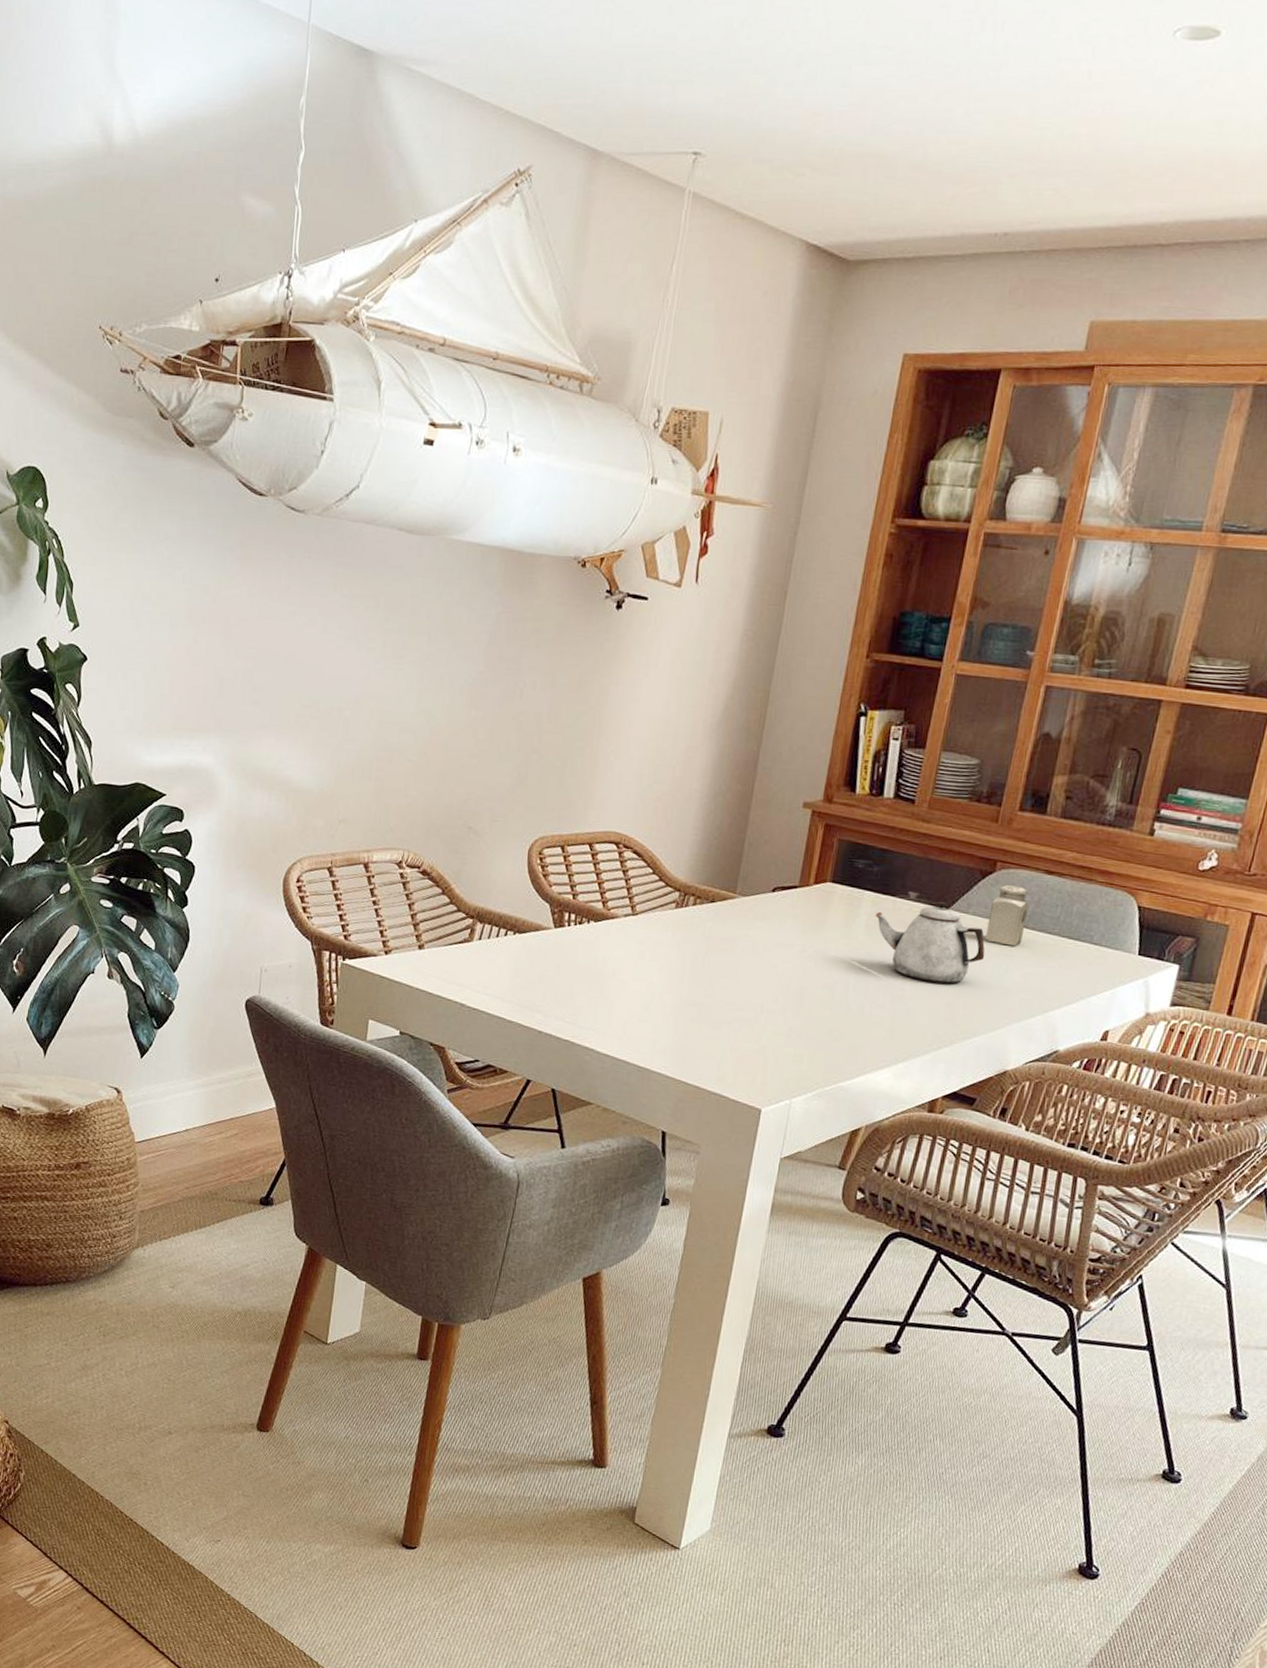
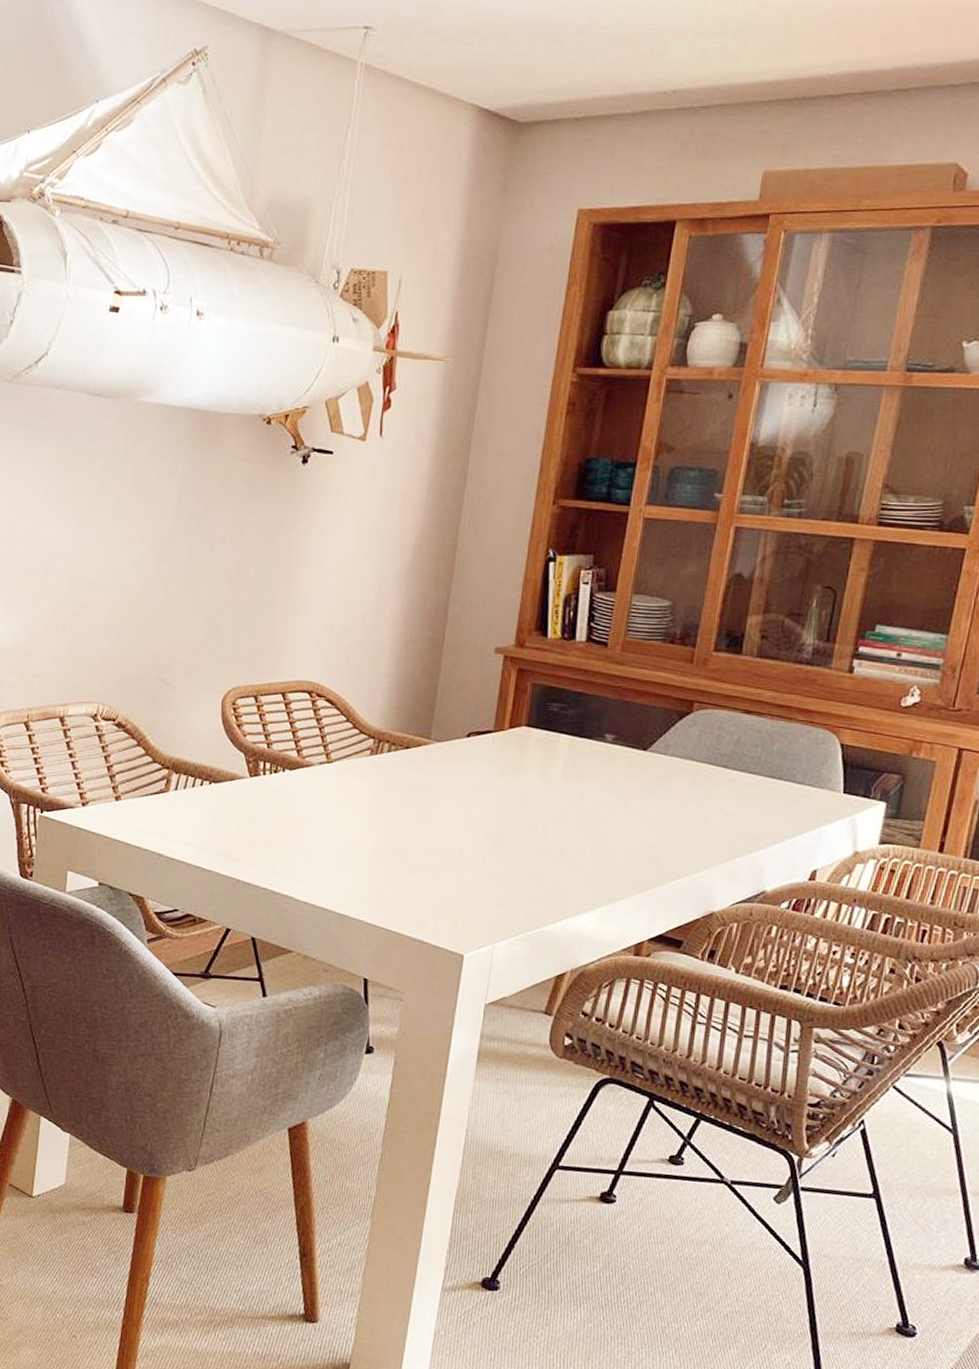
teapot: present [875,901,985,984] -> none [572,742,686,826]
salt shaker: present [985,885,1030,946] -> none [685,725,729,787]

